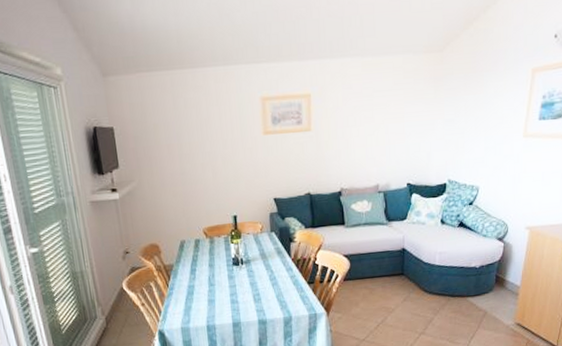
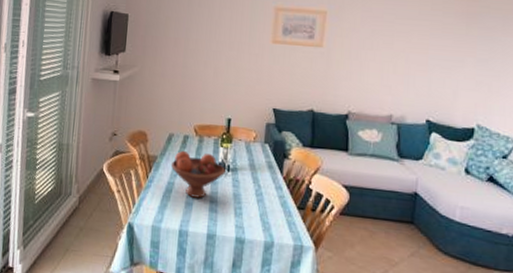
fruit bowl: none [187,252,240,295] -> present [170,150,225,198]

